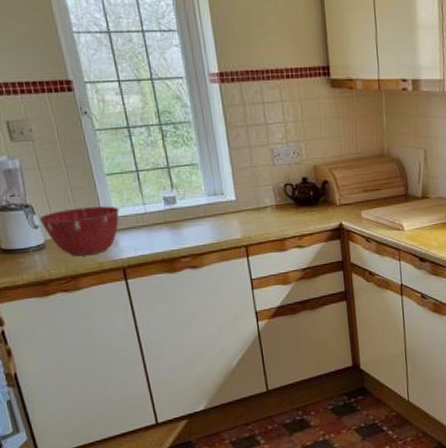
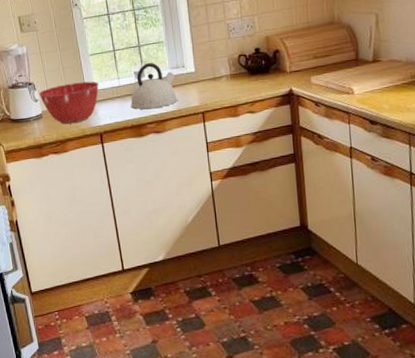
kettle: none [160,186,217,241] -> present [131,62,178,110]

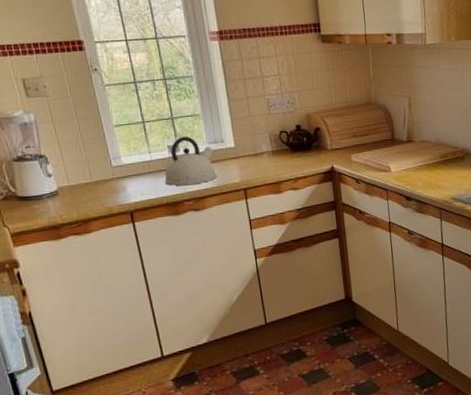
mixing bowl: present [38,81,99,125] -> none [51,154,127,202]

